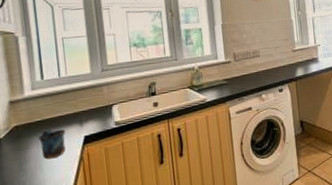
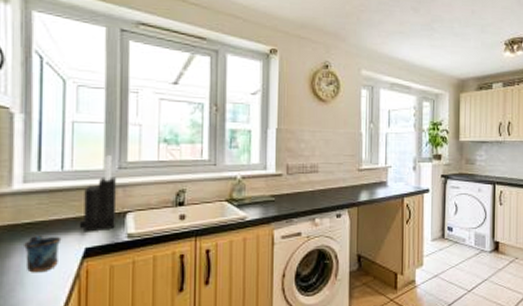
knife block: none [77,61,105,124] -> present [79,155,117,232]

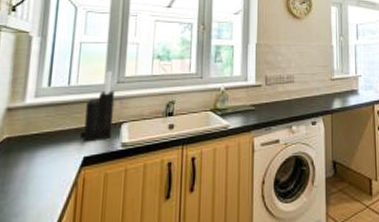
mug: present [24,236,62,273] -> none [30,146,64,181]

